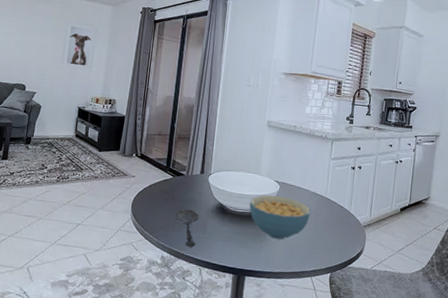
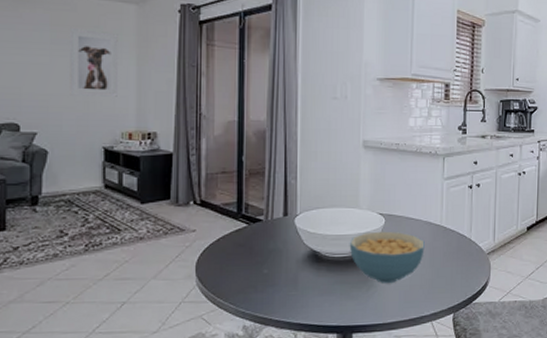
spoon: present [175,209,199,248] -> none [255,262,287,310]

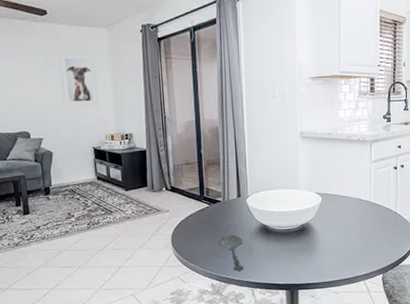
spoon: none [255,262,287,310] -> present [218,235,244,272]
cereal bowl: present [349,231,425,283] -> none [292,207,356,250]

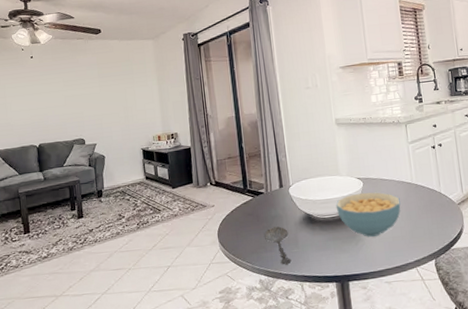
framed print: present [58,52,99,107] -> none [110,63,147,113]
cereal bowl: none [292,207,356,250] -> present [335,192,401,237]

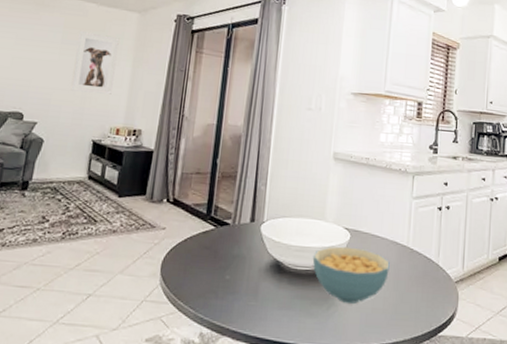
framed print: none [110,63,147,113] -> present [70,31,120,95]
spoon: present [263,226,292,265] -> none [217,268,249,320]

